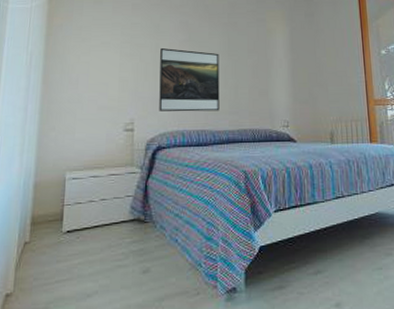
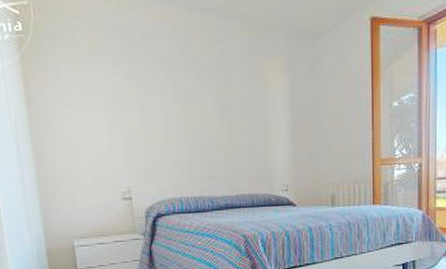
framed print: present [159,47,220,112] -> none [148,109,216,179]

